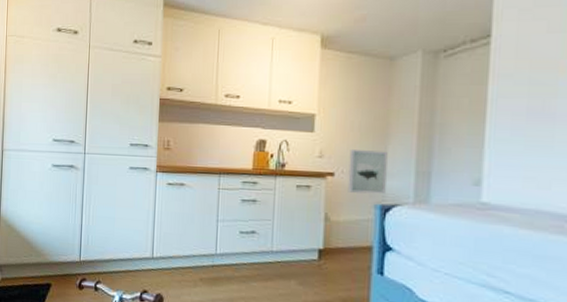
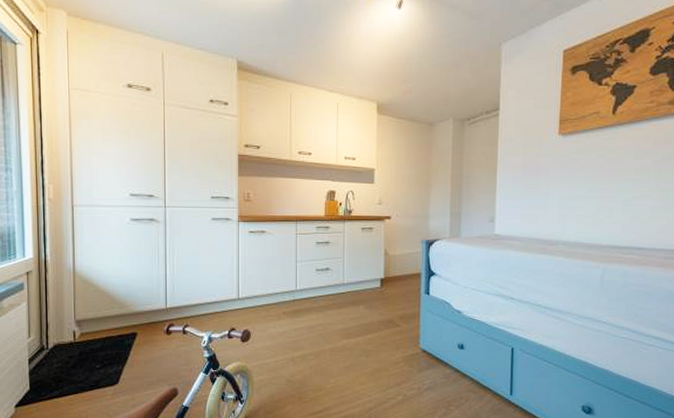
wall art: present [347,150,388,194] -> none [401,197,430,232]

